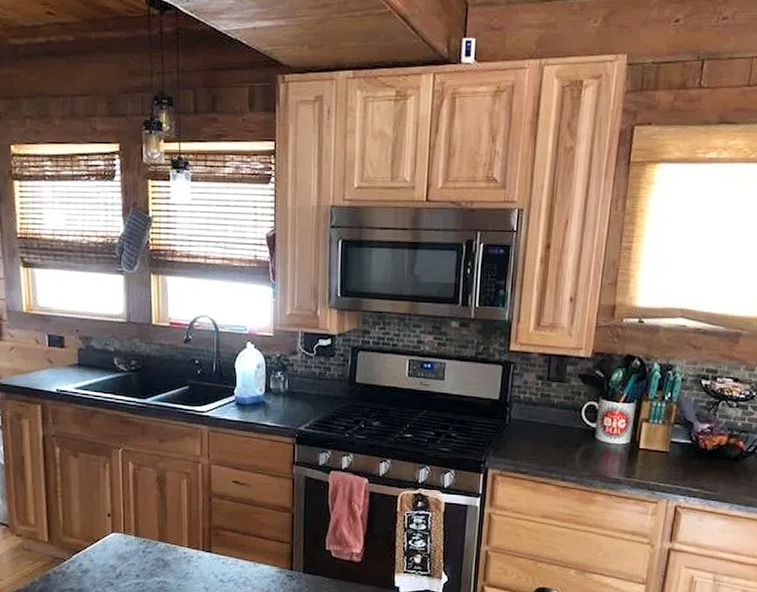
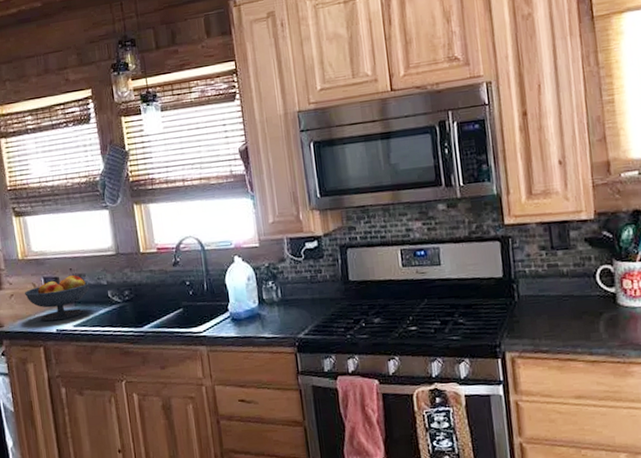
fruit bowl: none [26,337,97,381] -> present [25,275,90,322]

